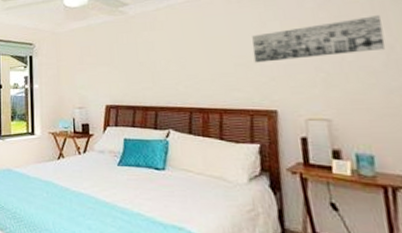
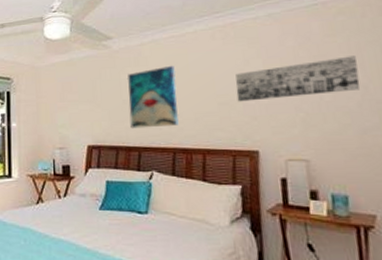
wall art: none [143,29,195,89] -> present [127,66,179,129]

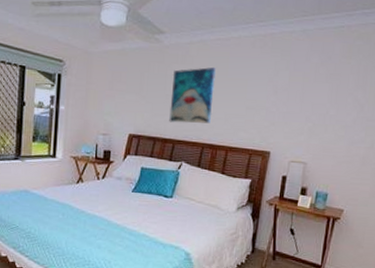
wall art: present [235,56,361,102] -> none [262,77,363,109]

